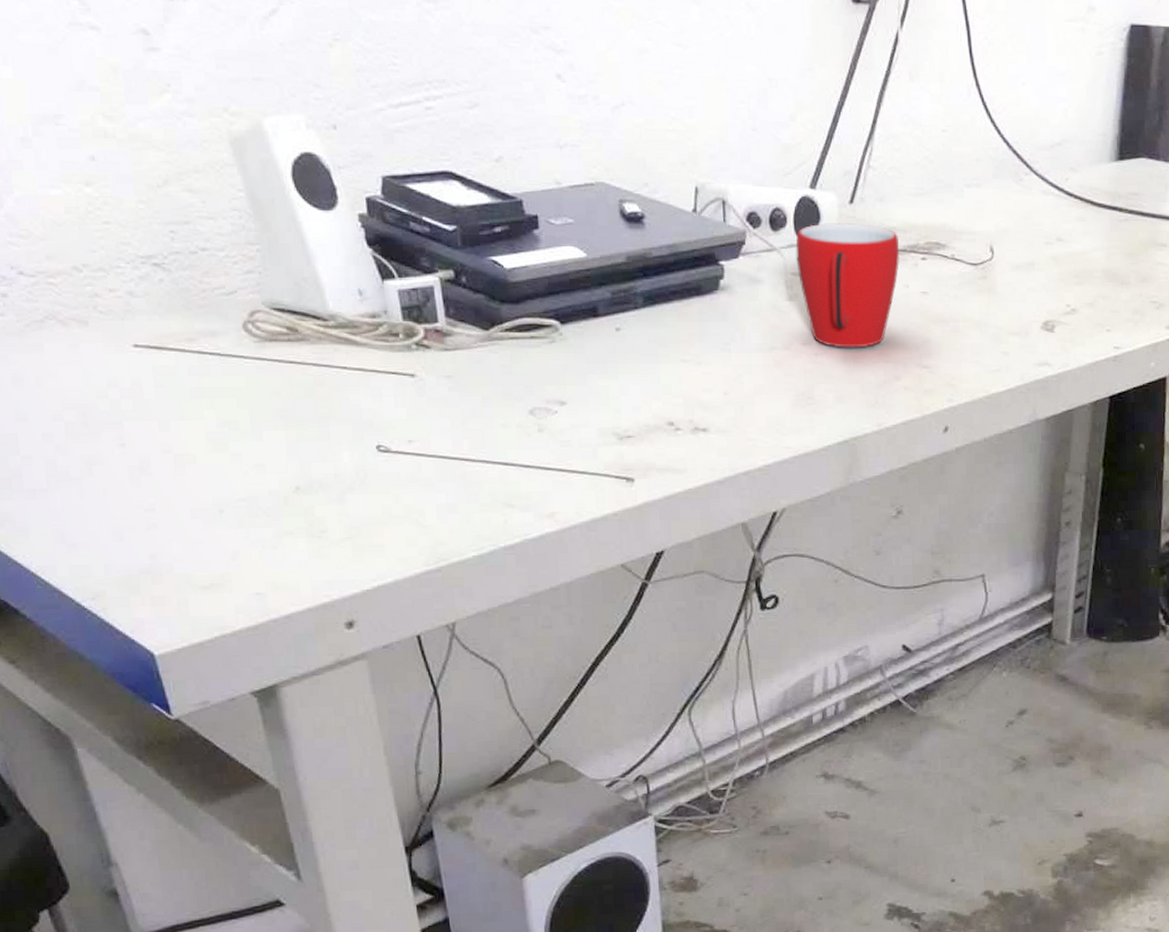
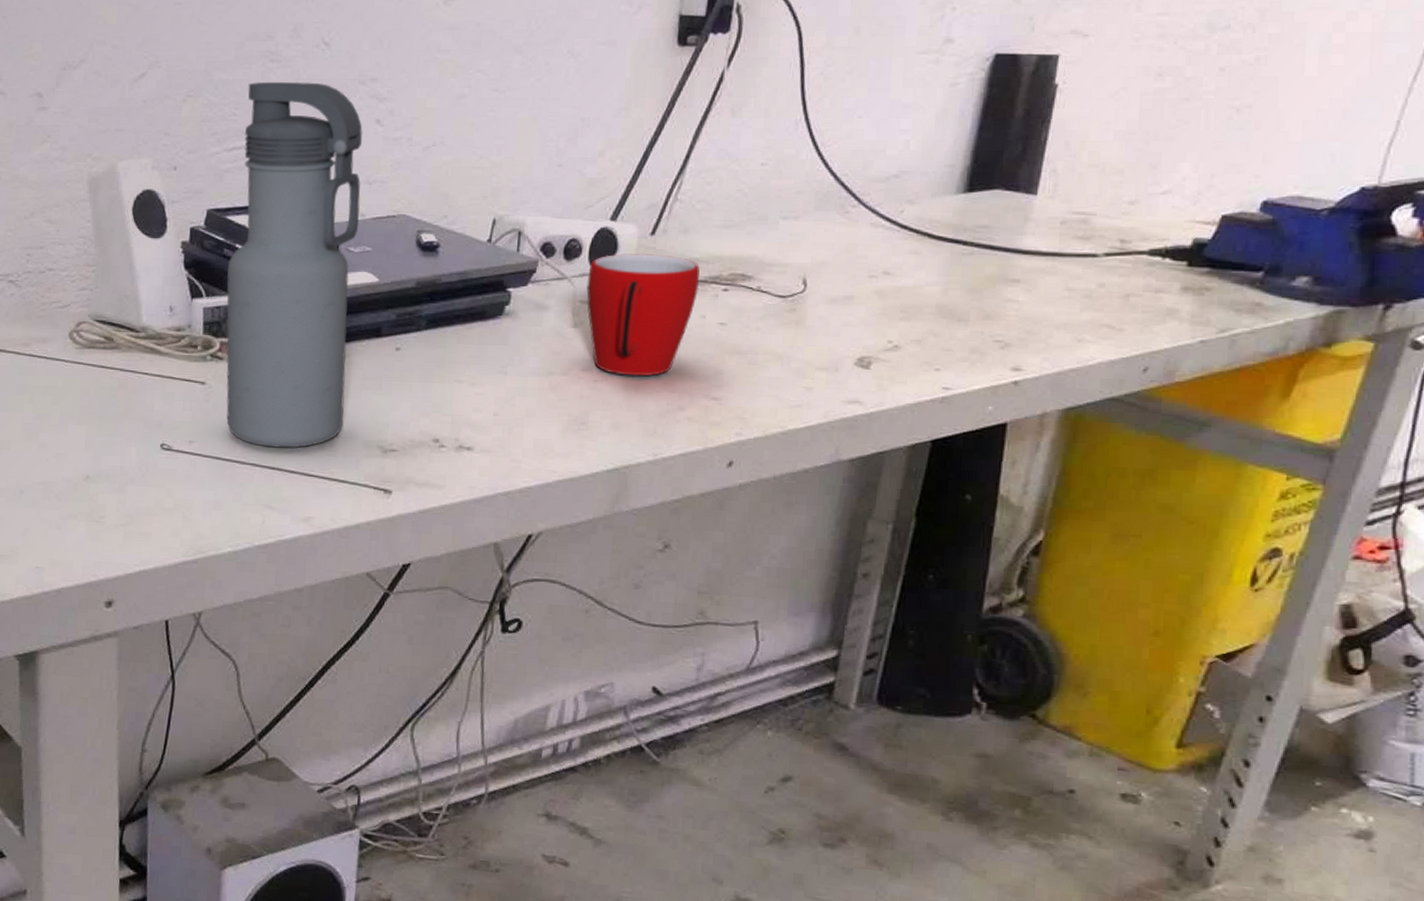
water bottle: none [404,25,574,442] -> present [226,81,363,448]

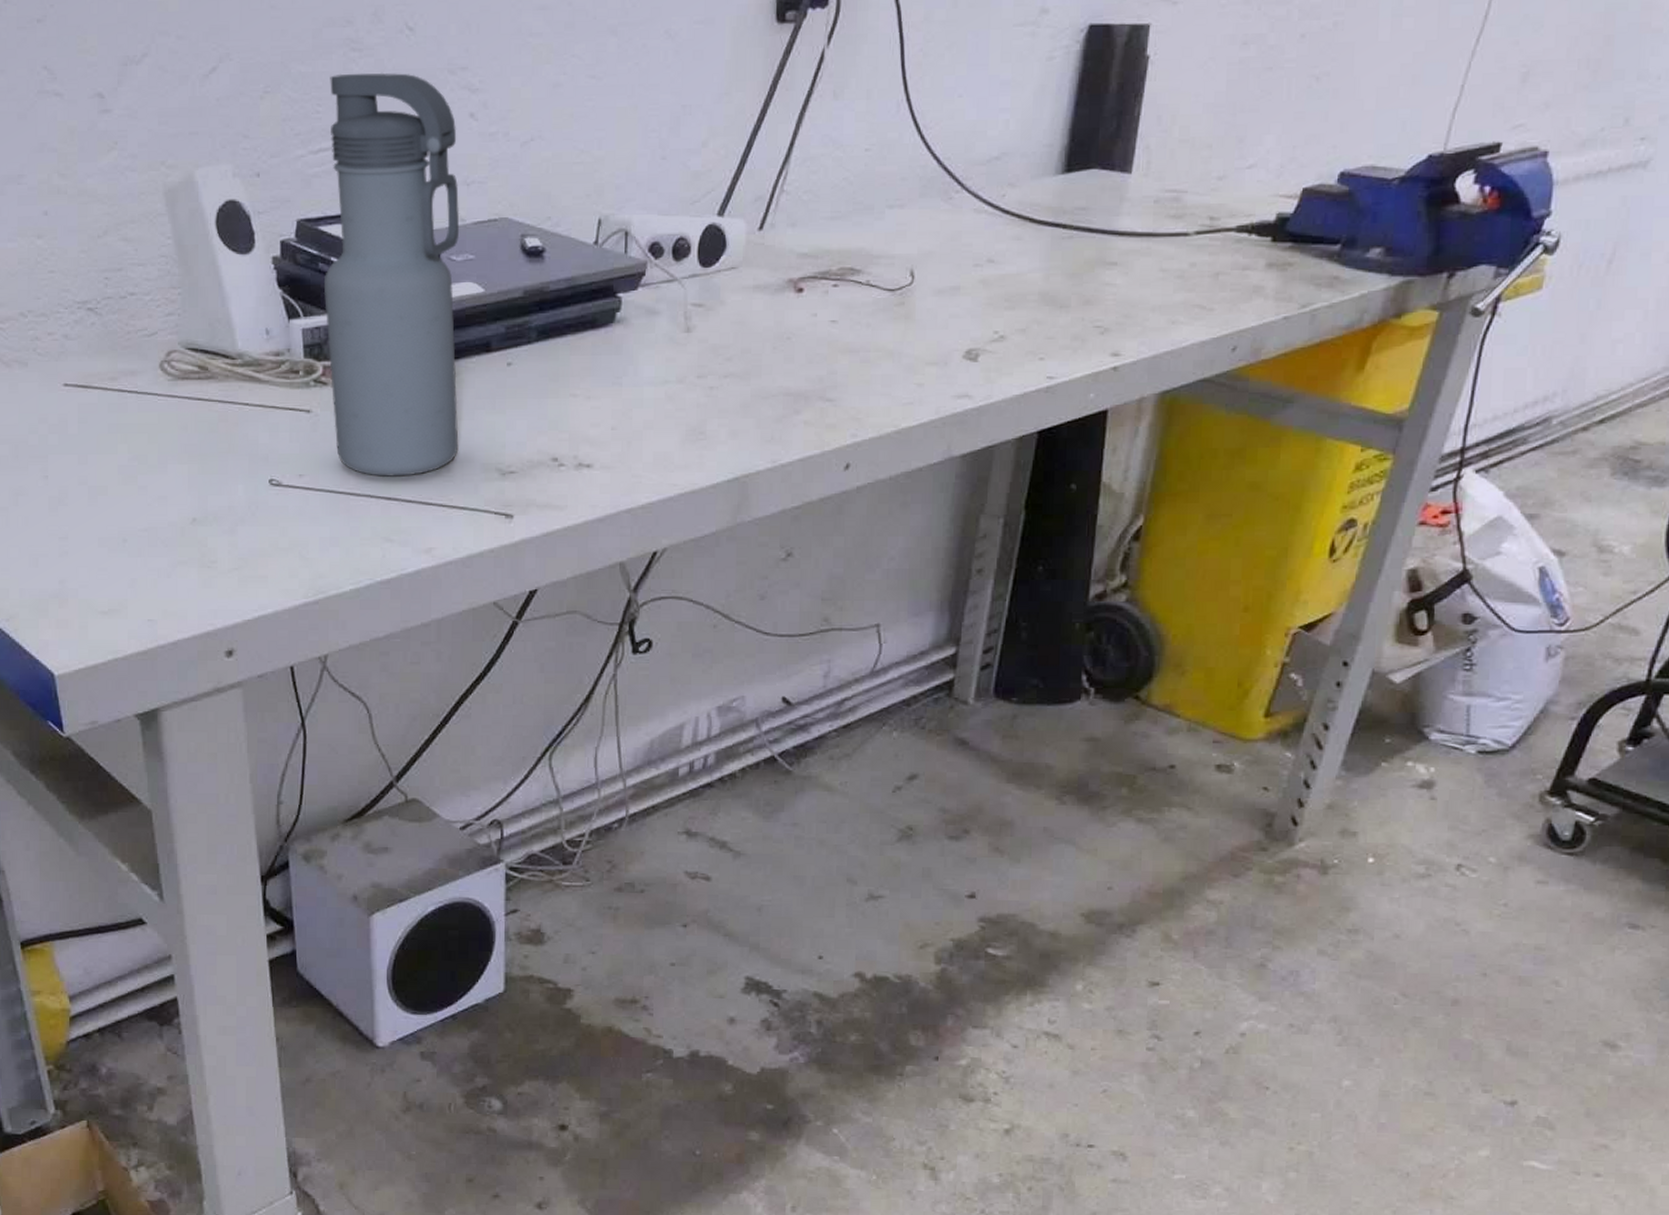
mug: present [586,253,700,377] -> none [697,249,809,381]

